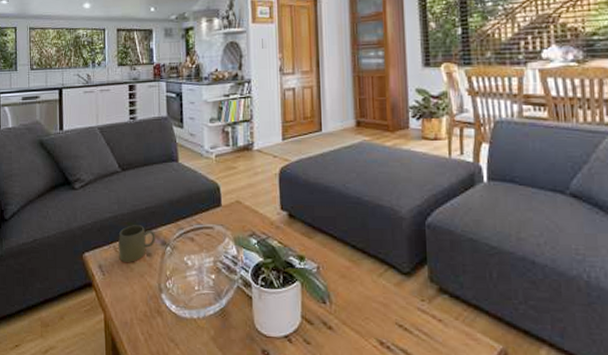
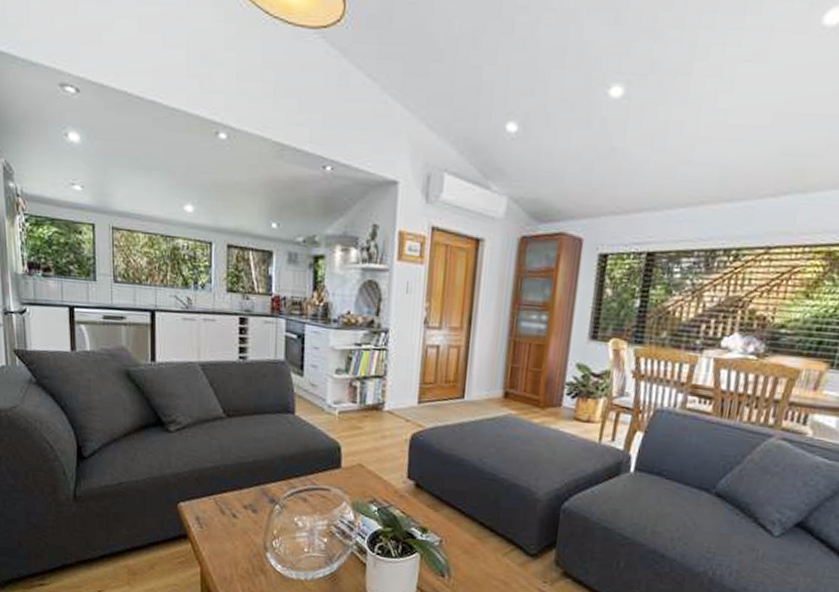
mug: present [118,225,155,263] -> none [220,478,263,518]

